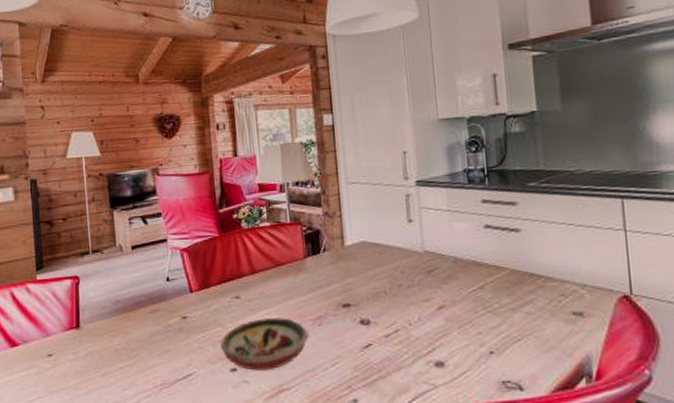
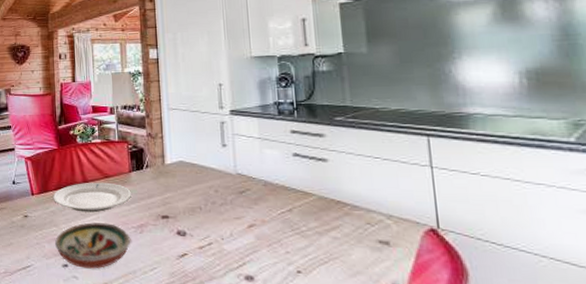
plate: none [215,271,307,308] -> present [52,182,131,213]

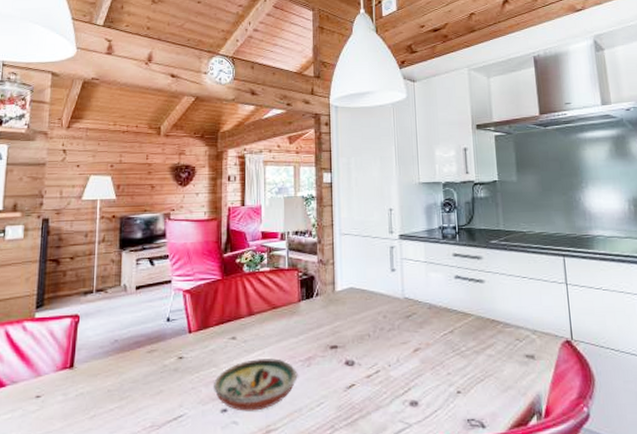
plate: present [52,182,131,213] -> none [213,313,300,348]

